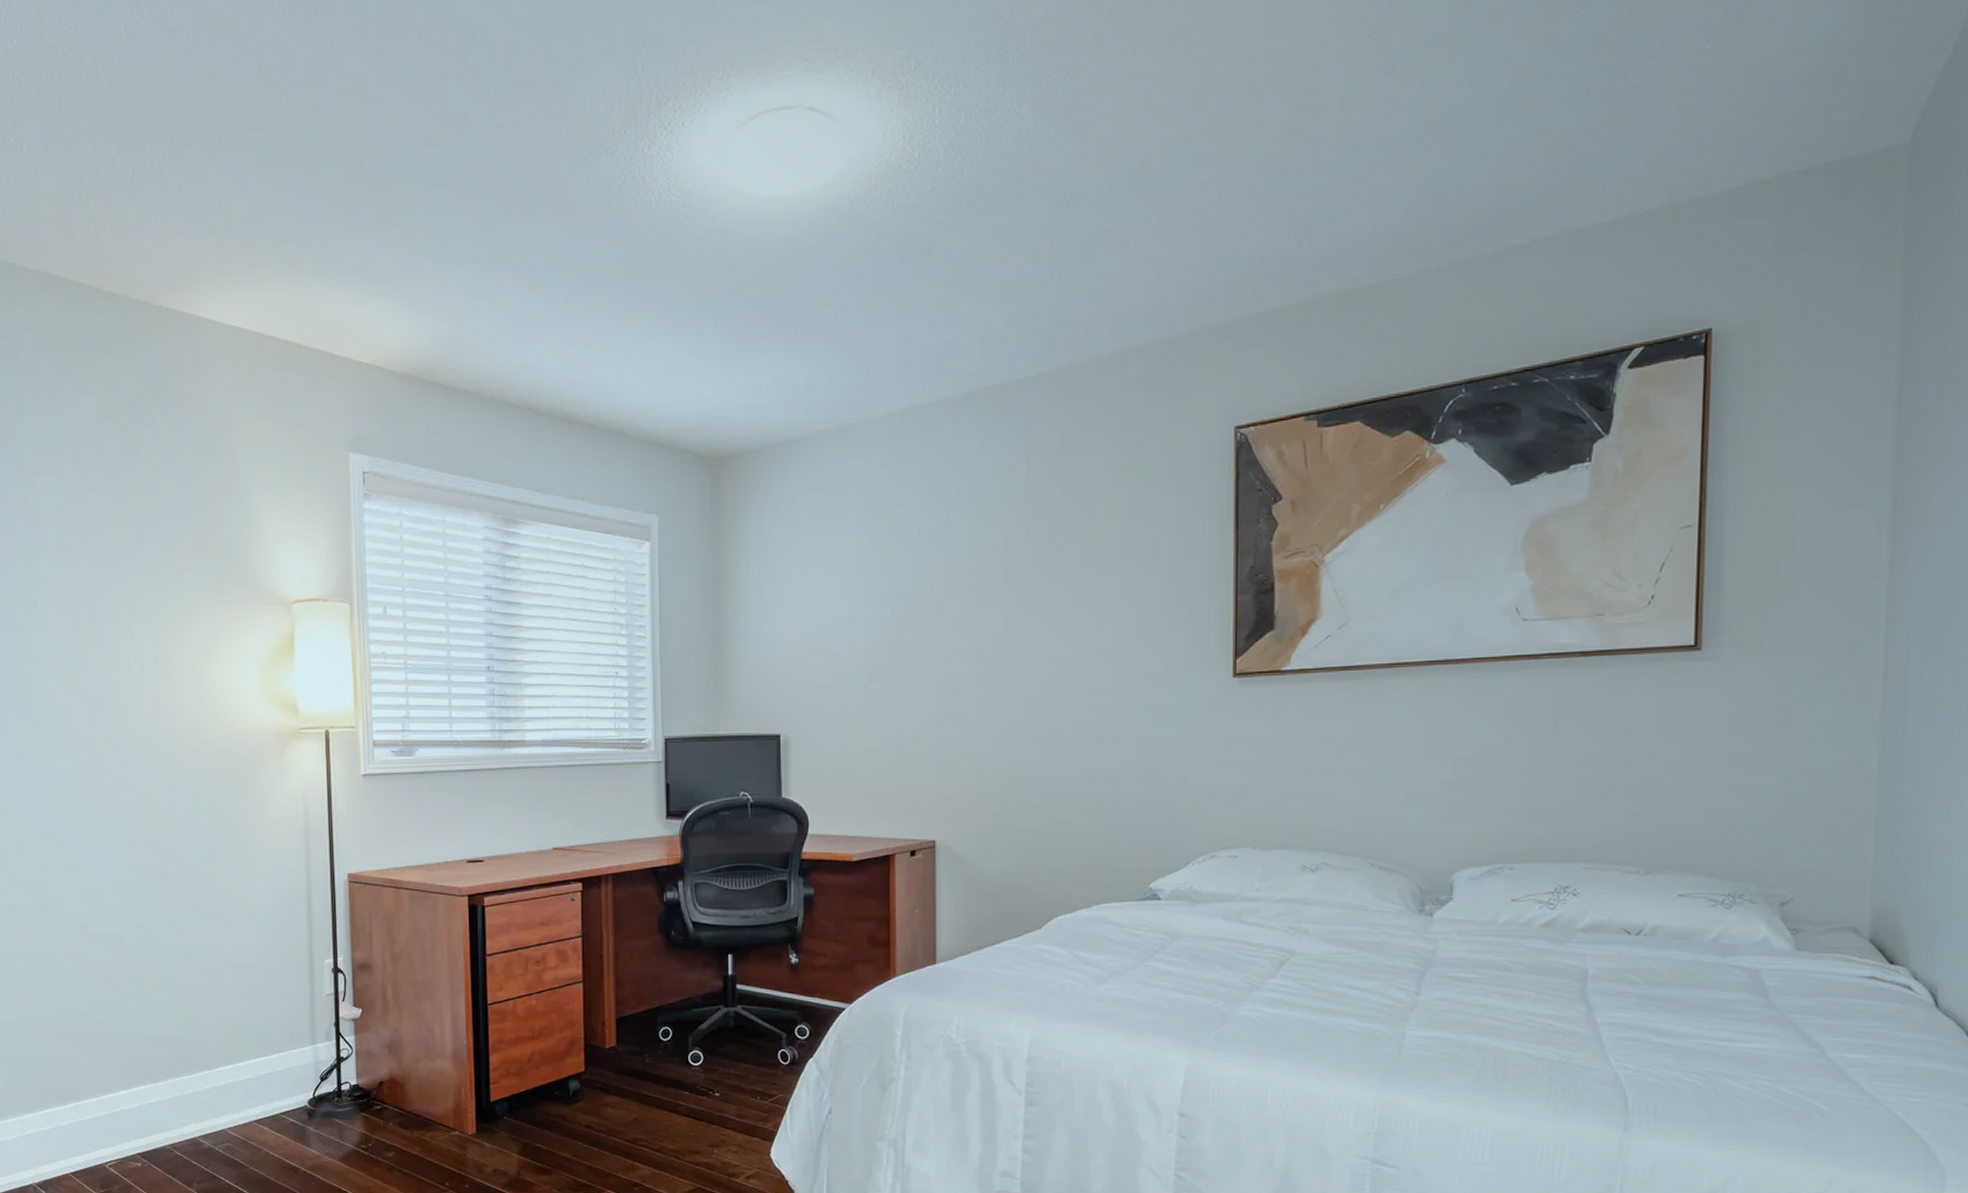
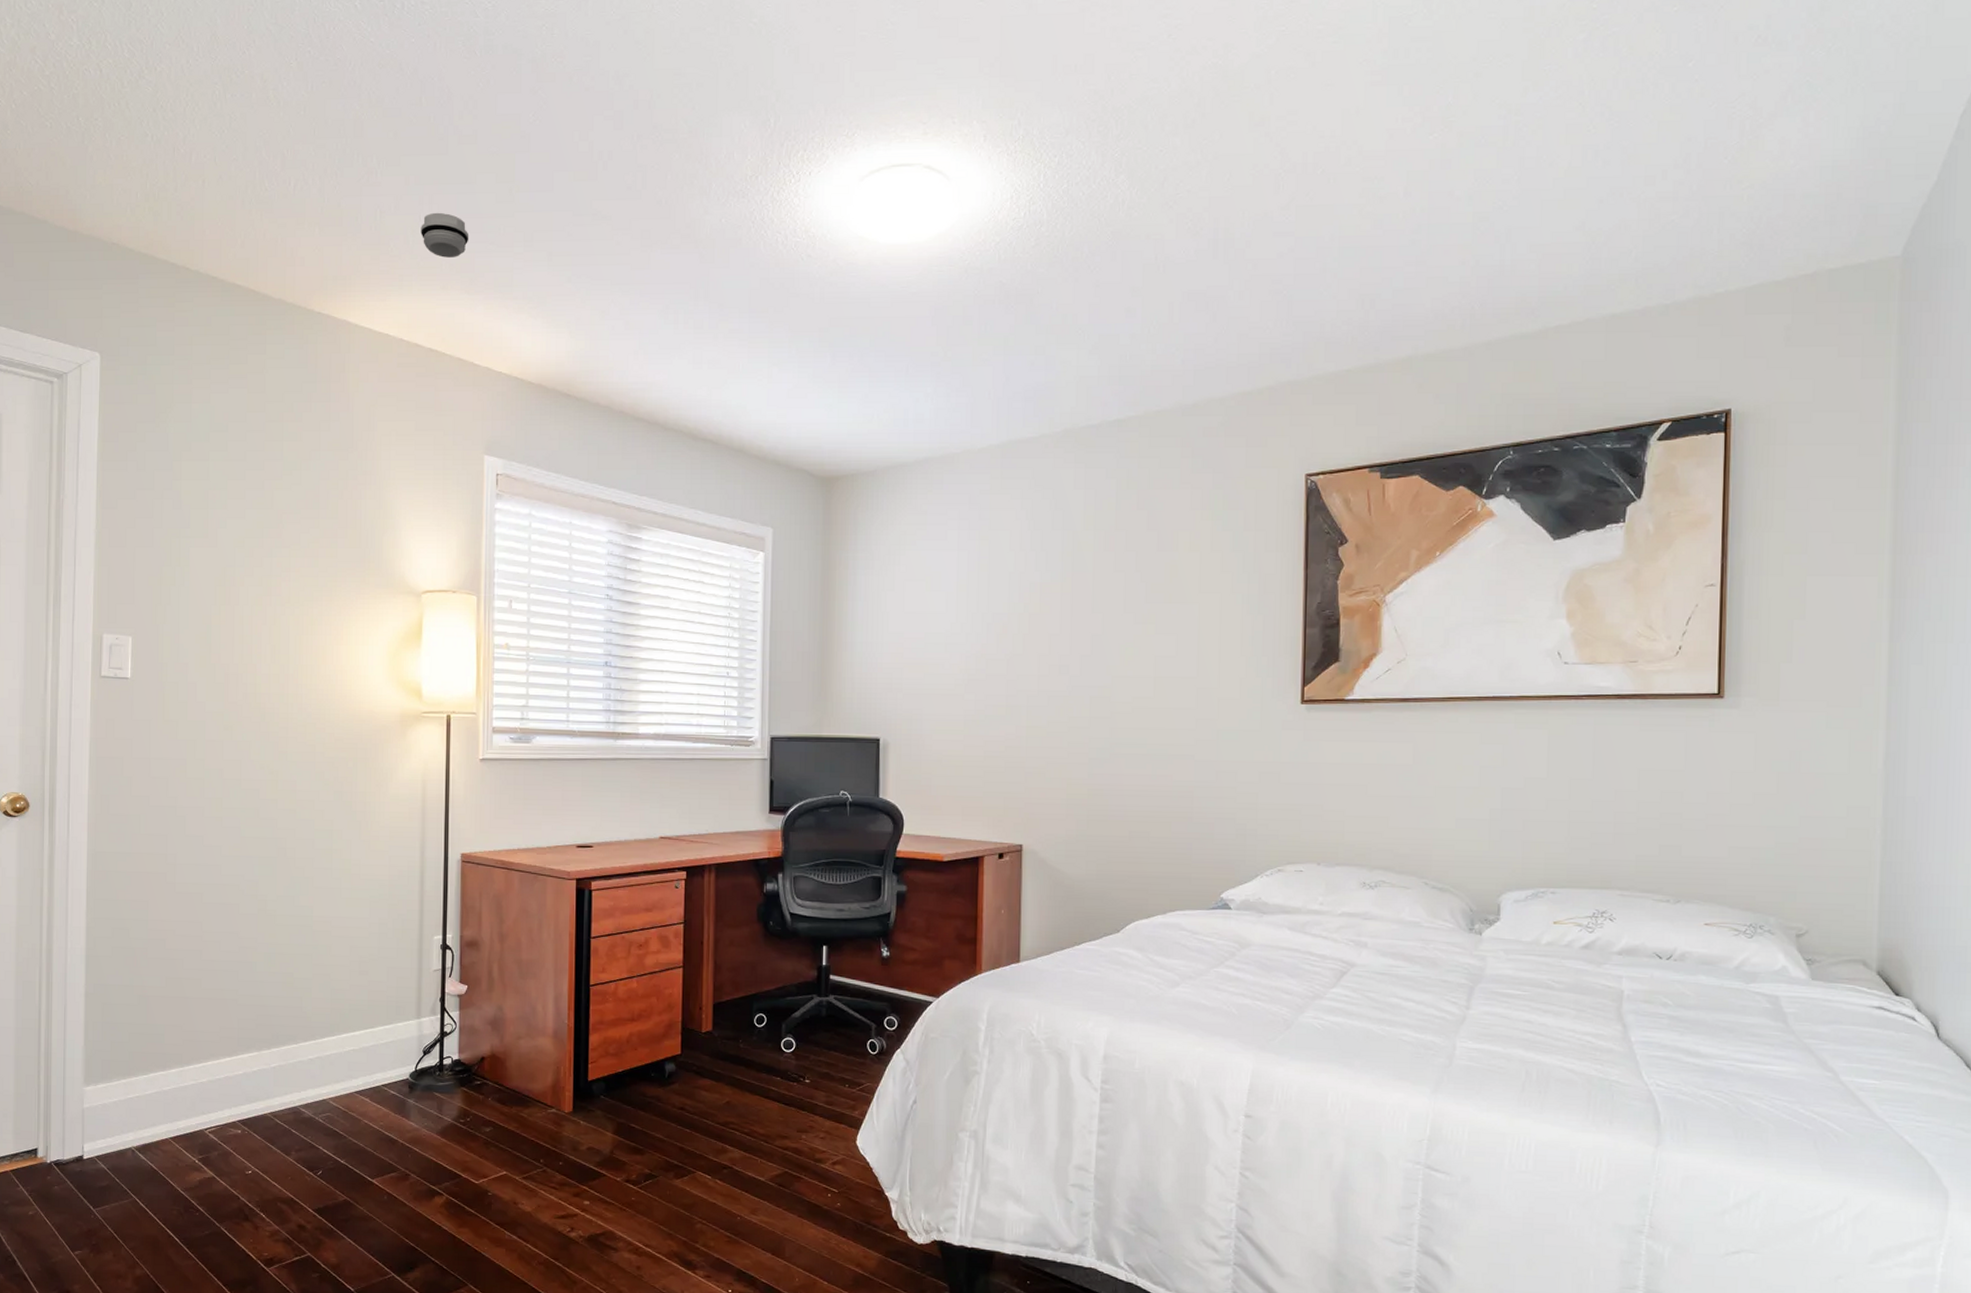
smoke detector: none [268,191,321,241] -> present [421,212,469,258]

